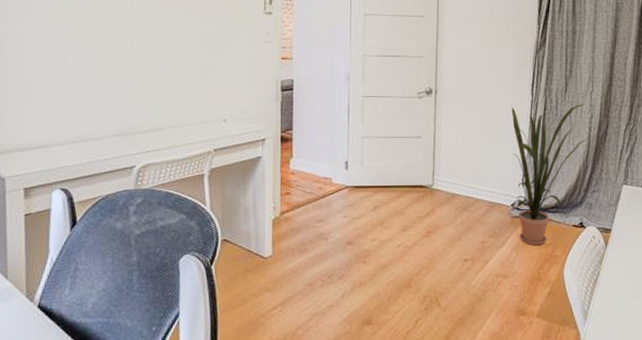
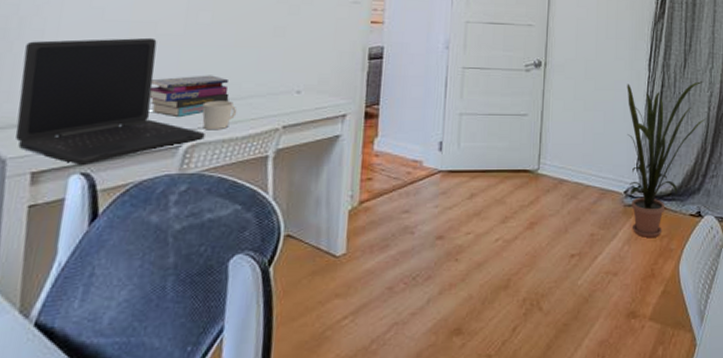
laptop: none [9,77,153,183] -> present [15,37,205,166]
books: none [107,107,170,142] -> present [149,75,230,117]
cup: none [148,128,177,153] -> present [201,100,237,130]

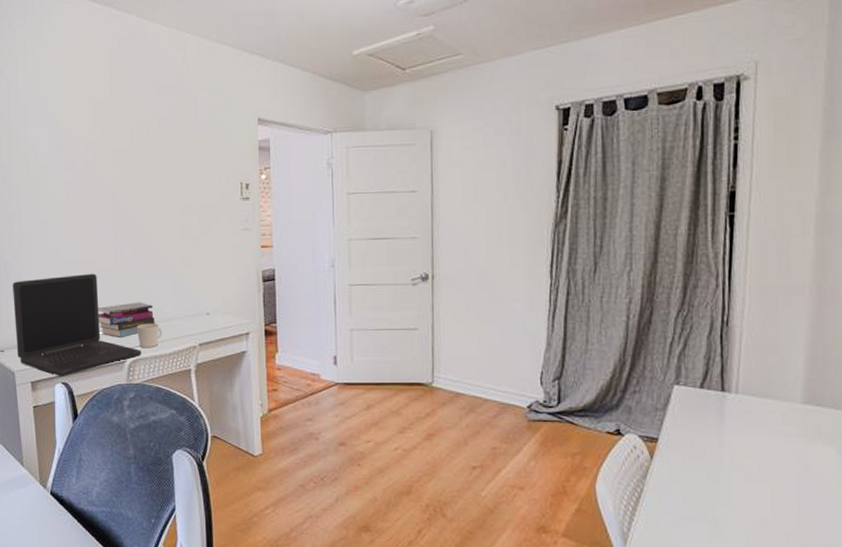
house plant: present [627,81,706,238] -> none [525,287,625,454]

